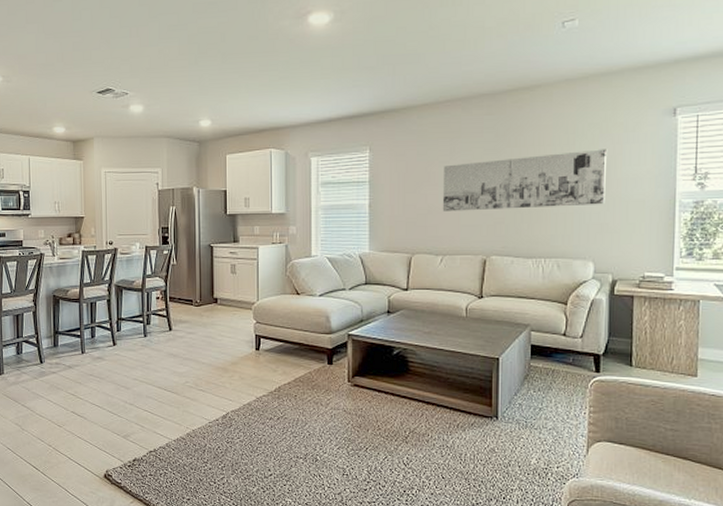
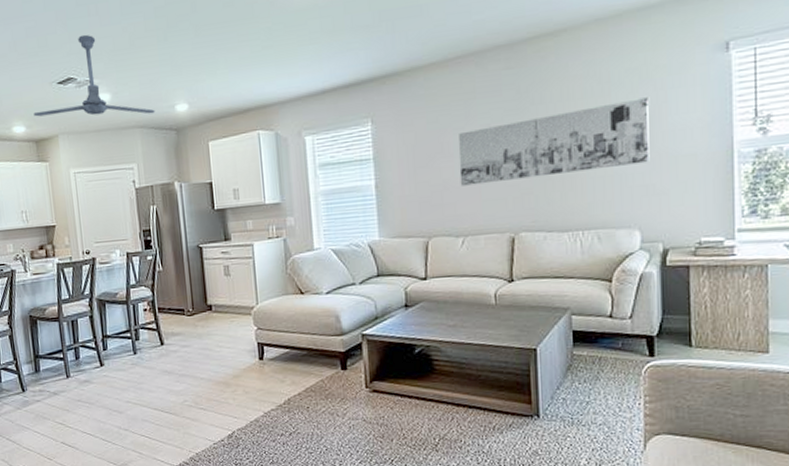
ceiling fan: none [73,52,182,126] -> present [33,34,155,117]

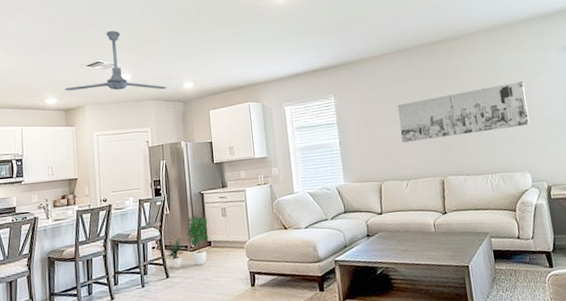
potted plant: none [156,270,210,334] -> present [163,212,209,268]

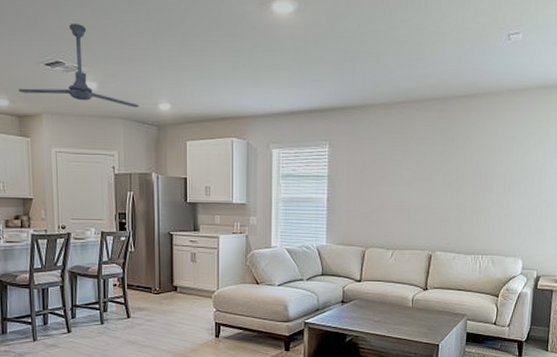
potted plant: present [163,212,209,268] -> none [125,254,175,309]
wall art: present [398,81,530,143] -> none [395,157,540,209]

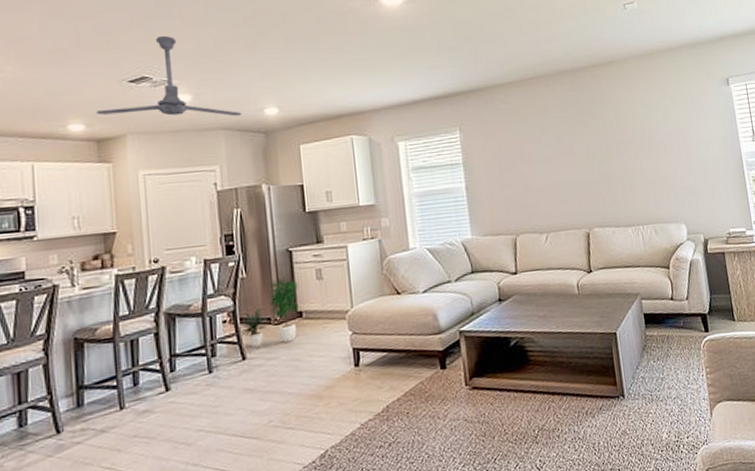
potted plant: none [125,254,175,309] -> present [237,275,300,347]

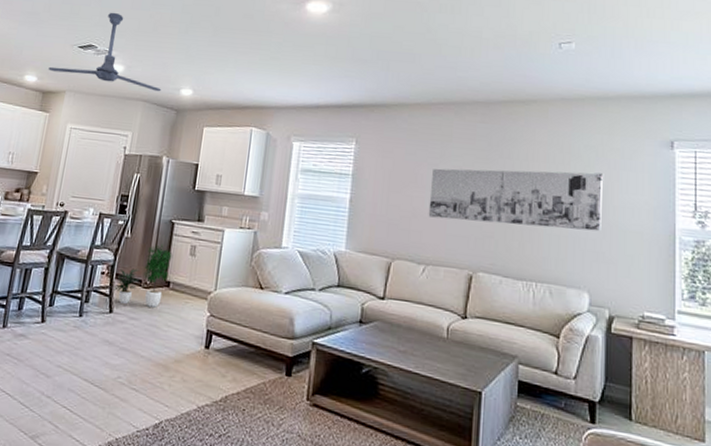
wall art: none [536,117,686,188] -> present [428,168,604,232]

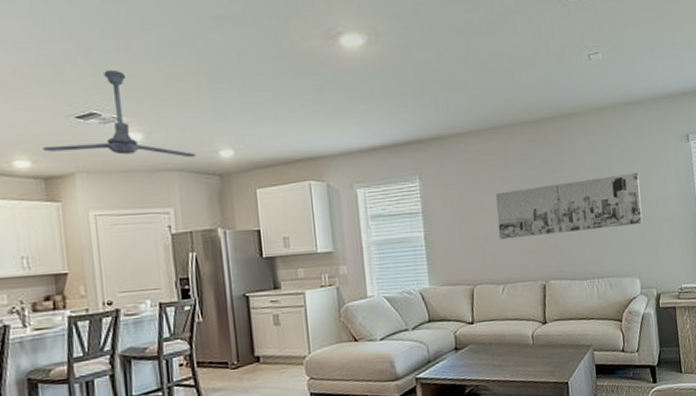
potted plant: present [113,243,173,308] -> none [194,320,257,390]

